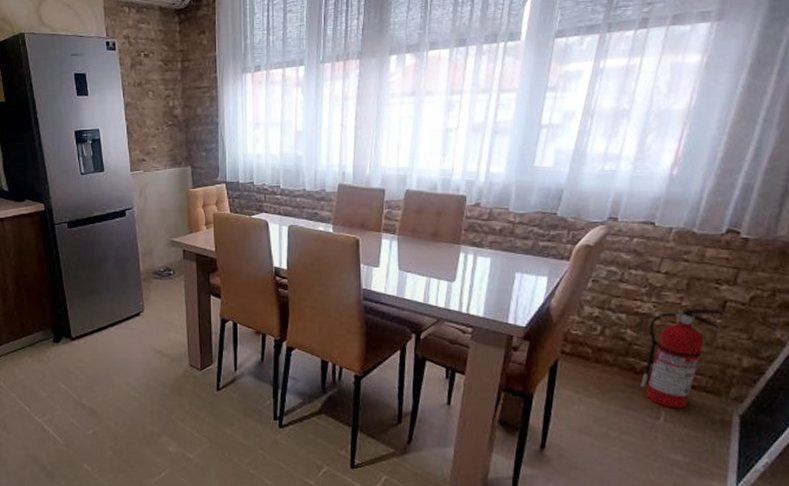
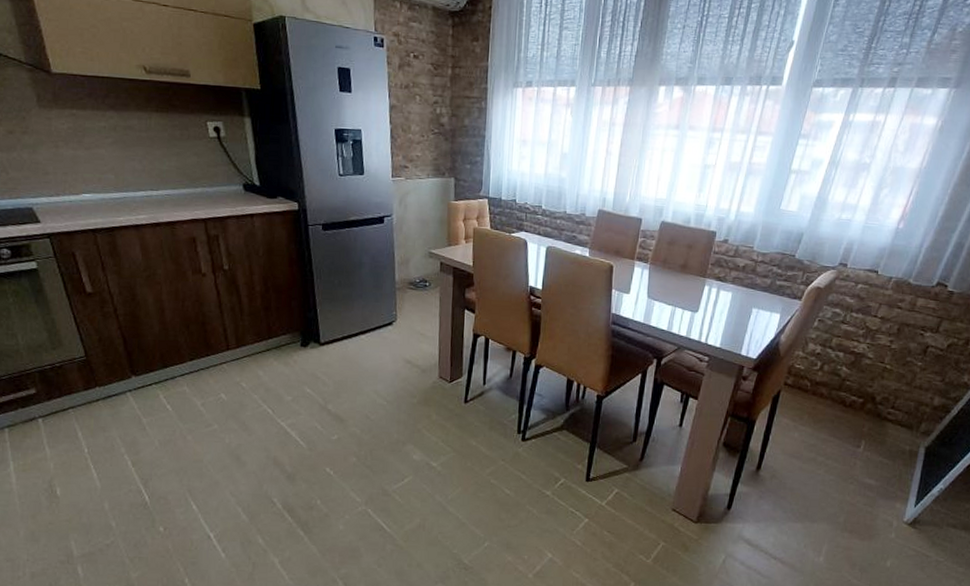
fire extinguisher: present [640,308,725,409] -> none [848,351,925,439]

